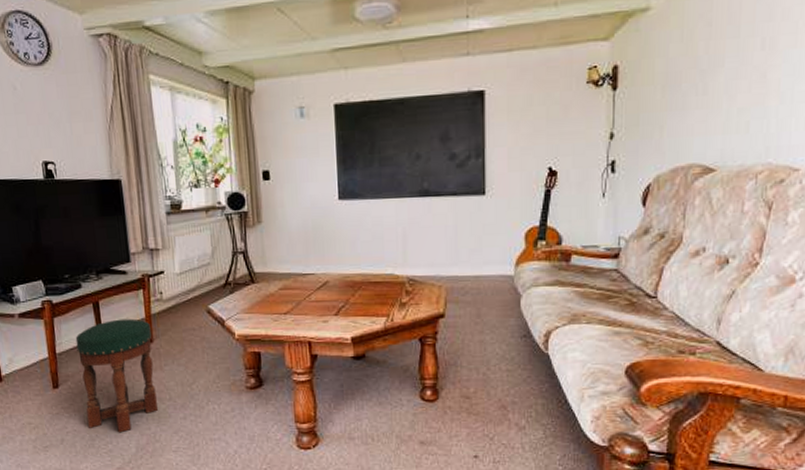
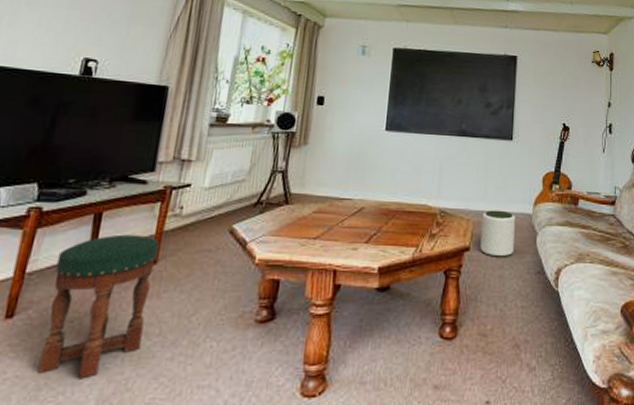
plant pot: none [455,274,494,322] -> present [480,210,515,257]

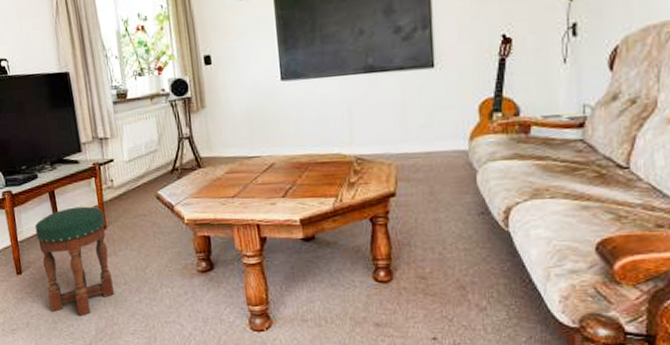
plant pot: present [480,210,515,257] -> none [405,150,449,201]

